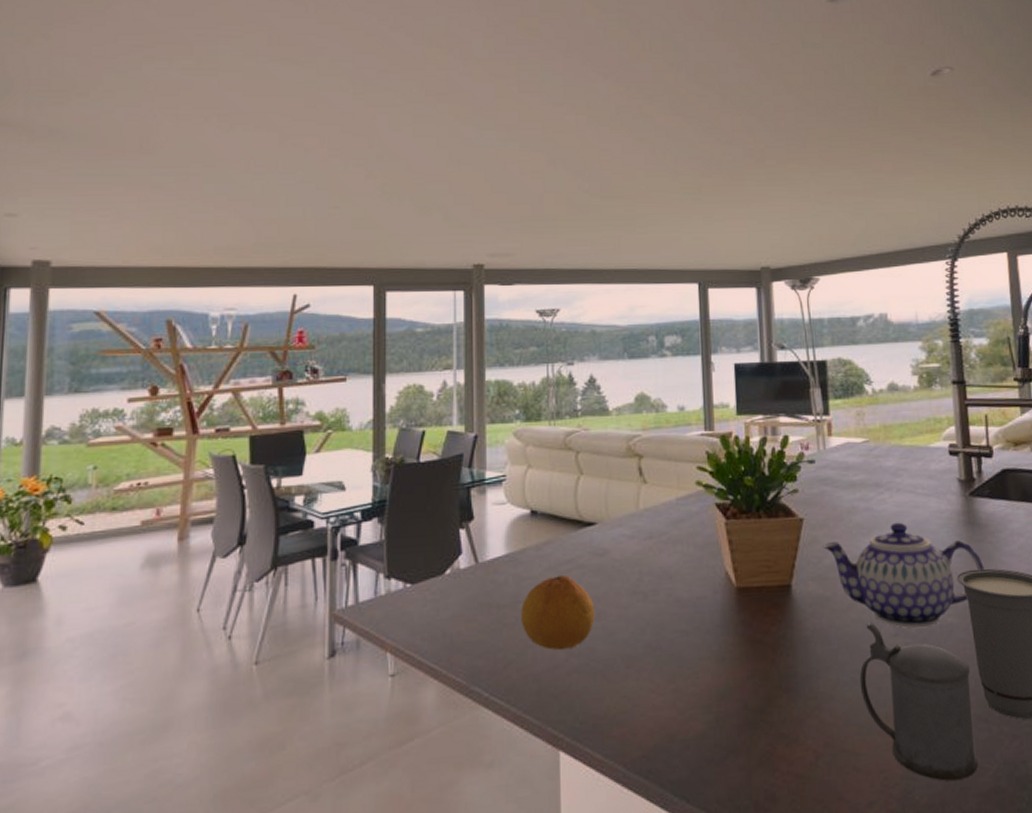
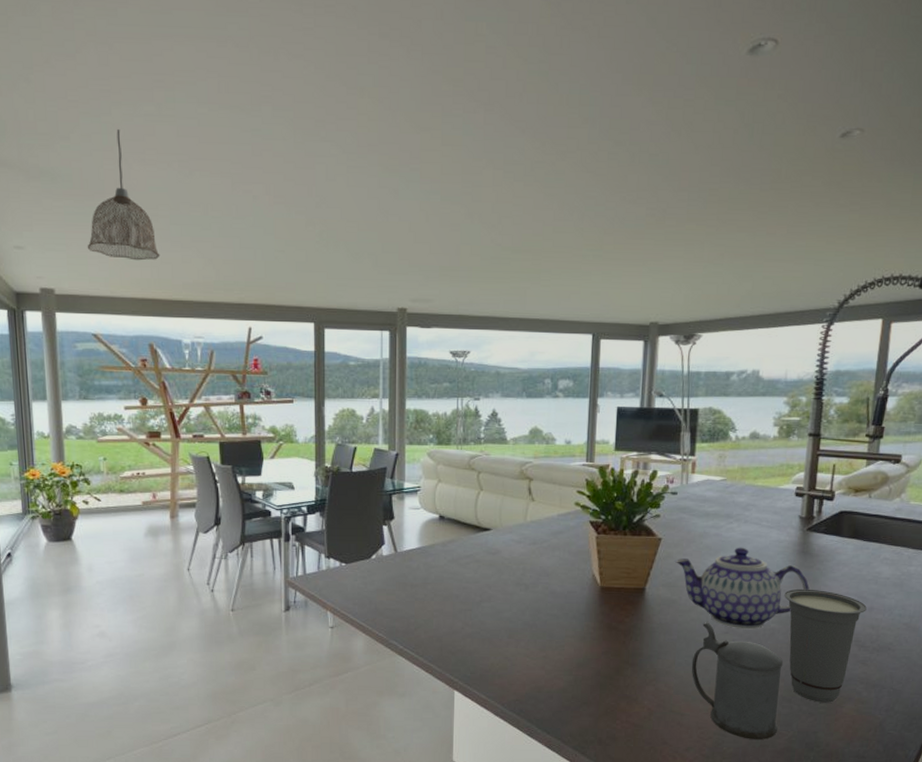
pendant lamp: none [98,83,189,224] -> present [87,128,160,261]
fruit: present [521,574,595,650] -> none [429,566,486,621]

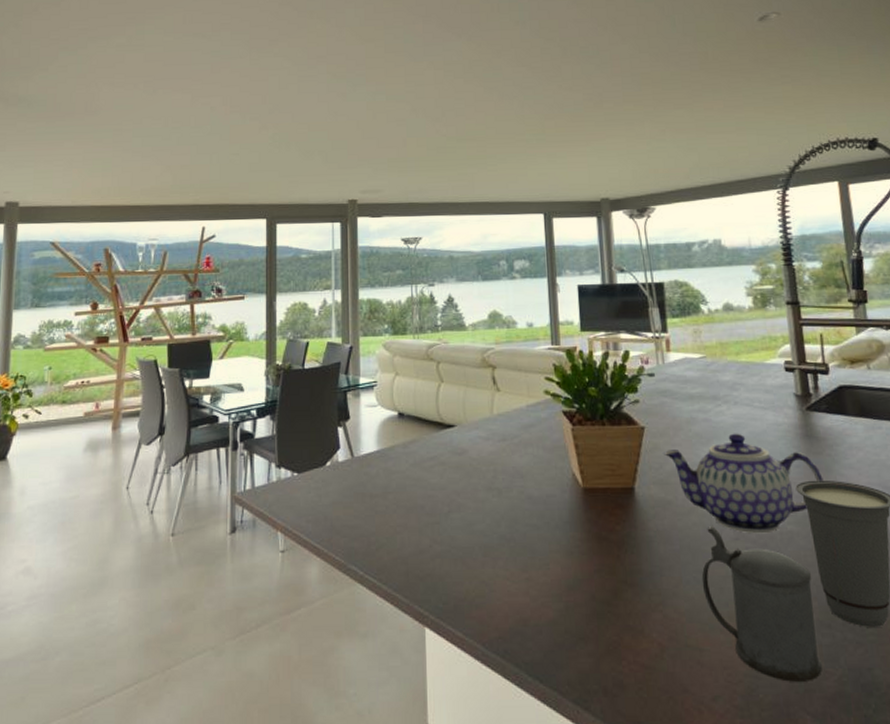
pendant lamp: present [87,128,160,261] -> none [53,58,122,171]

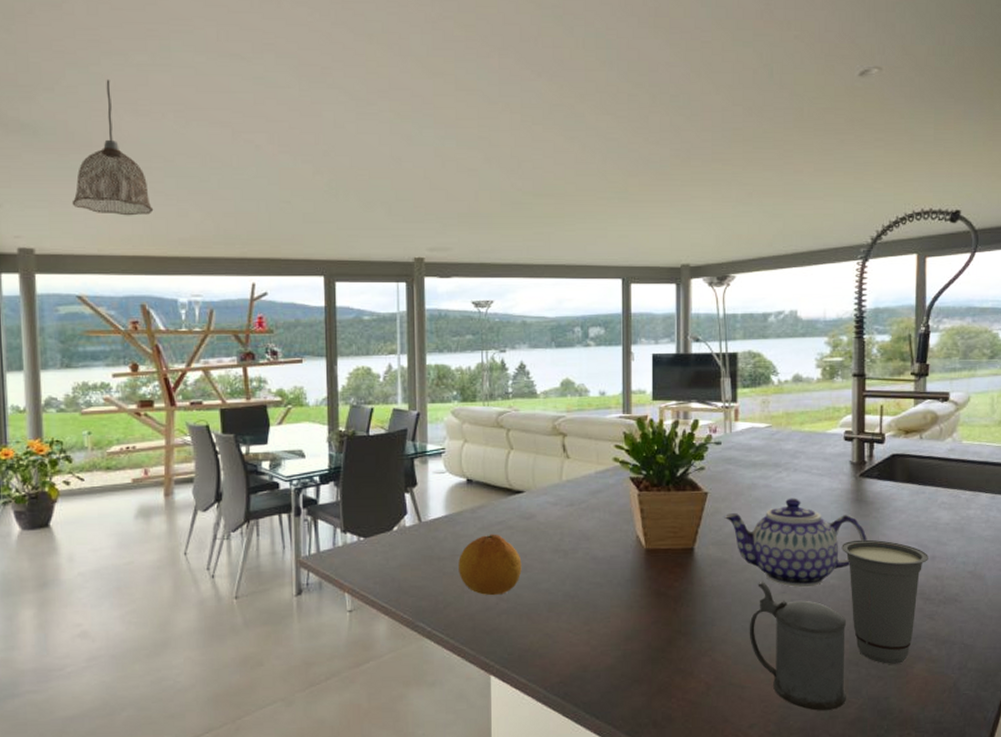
pendant lamp: none [53,58,122,171] -> present [72,79,154,216]
fruit: none [391,470,455,537] -> present [458,534,522,596]

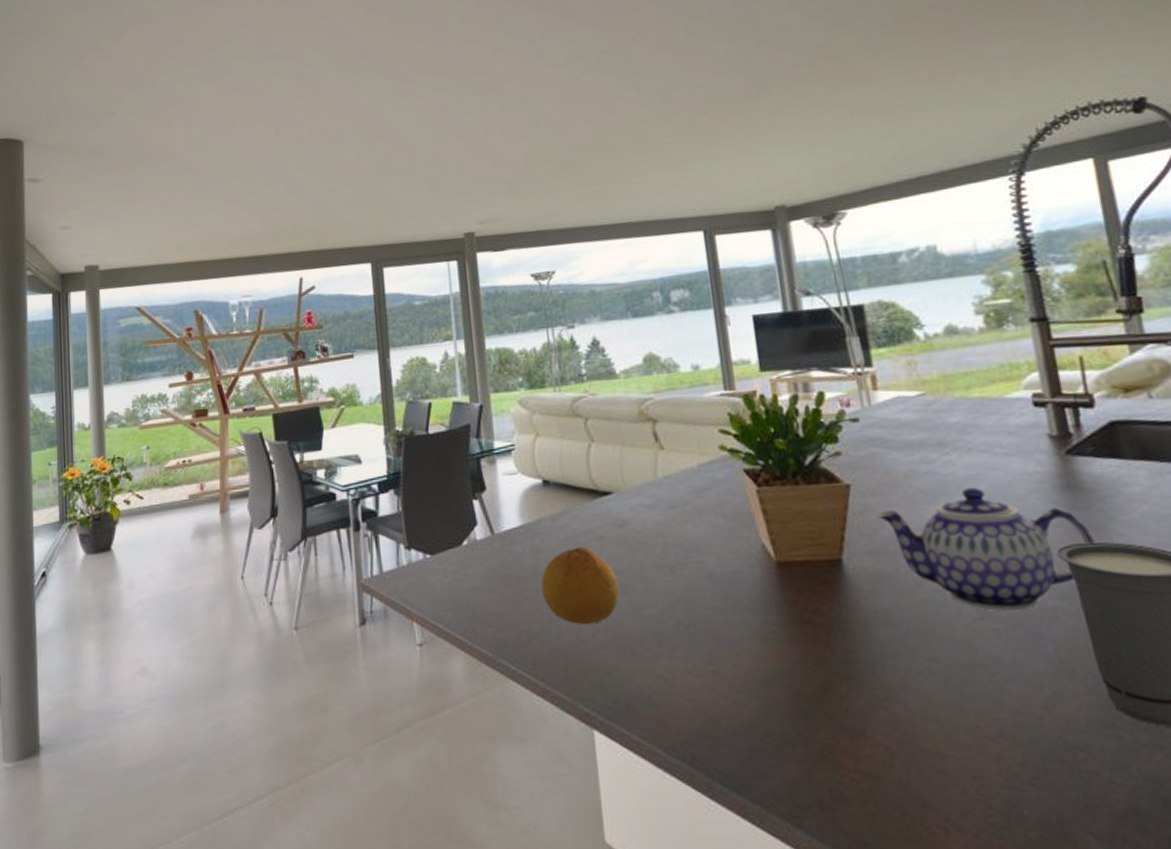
pendant lamp: present [72,79,154,216] -> none [131,96,205,224]
beer stein: present [749,582,847,711] -> none [937,604,1107,795]

